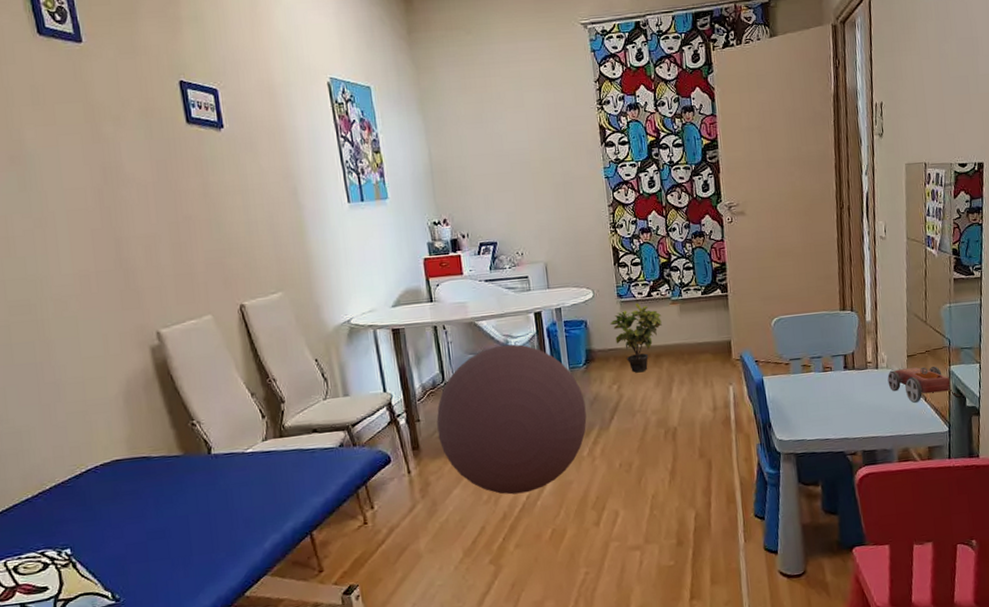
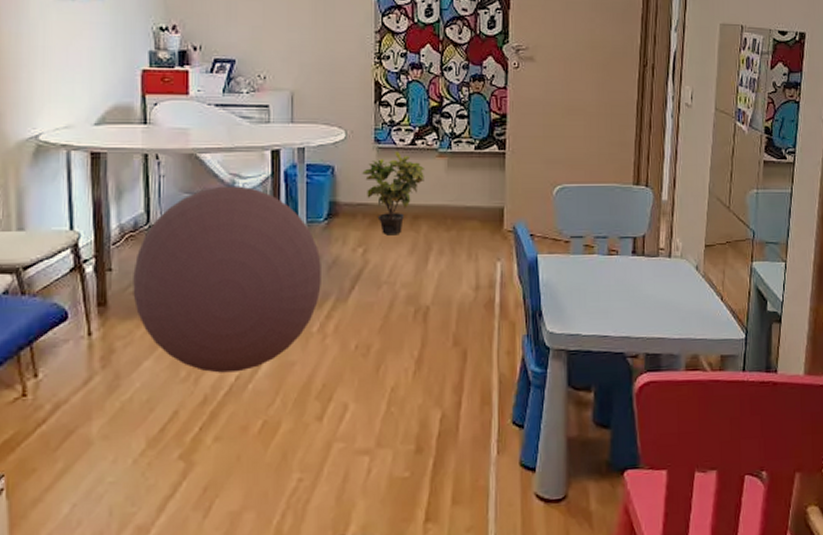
toy car: present [887,366,966,404] -> none [681,260,767,303]

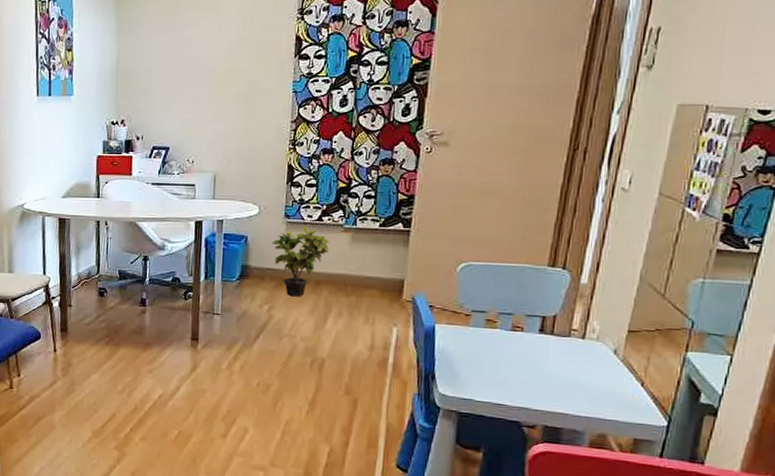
exercise ball: present [133,186,321,373] -> none [86,248,232,392]

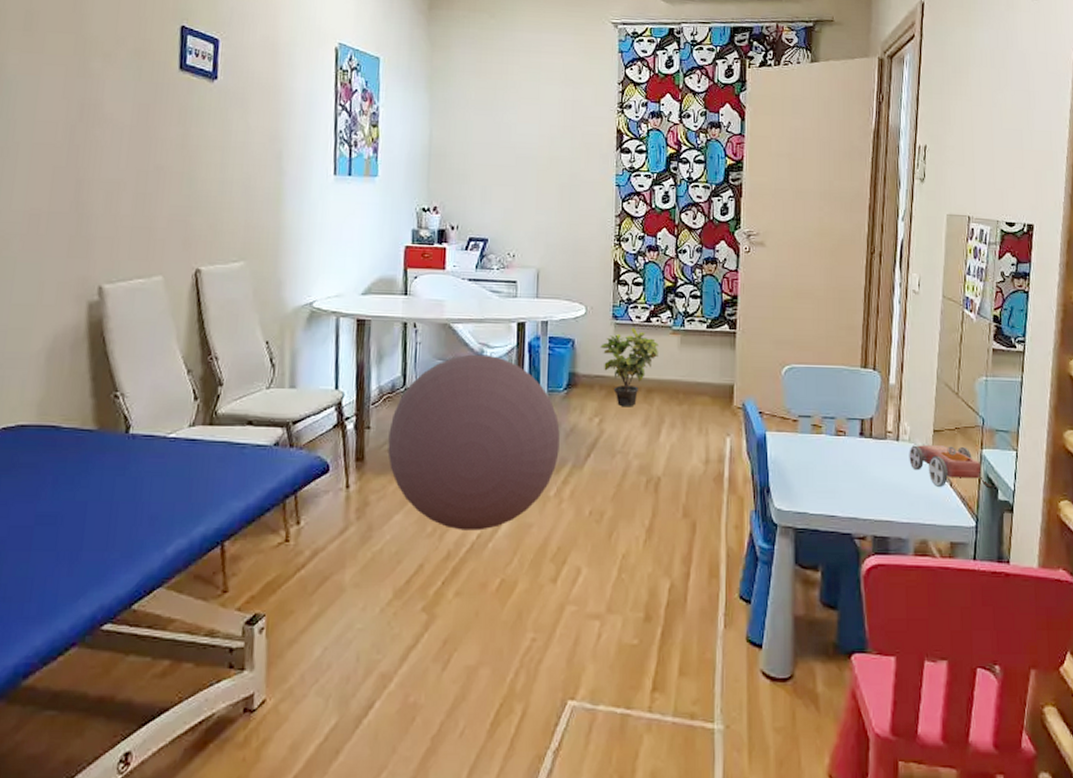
exercise ball: none [86,248,232,392] -> present [387,354,560,531]
toy car: none [594,344,702,392] -> present [909,445,998,489]

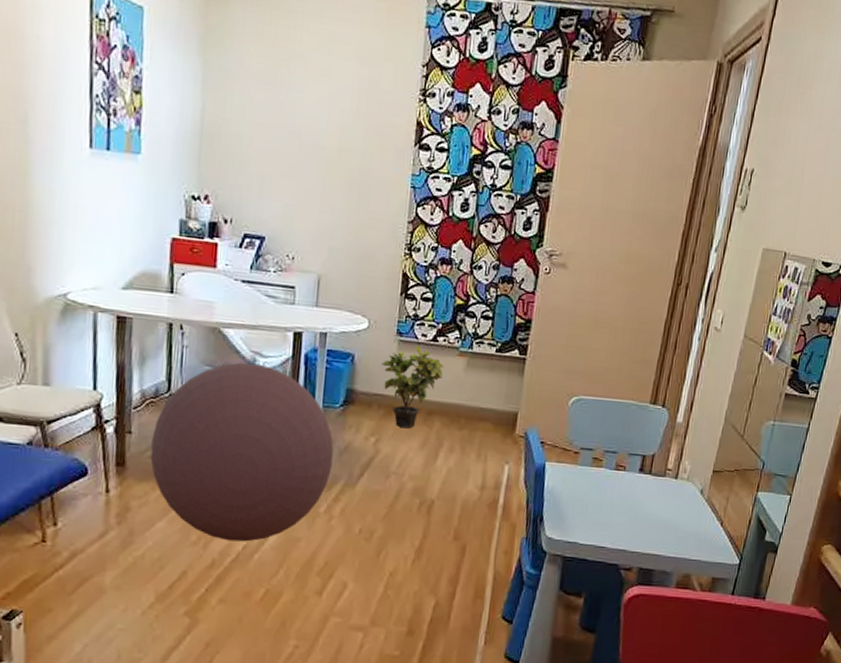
toy car: present [909,445,998,489] -> none [684,484,767,530]

